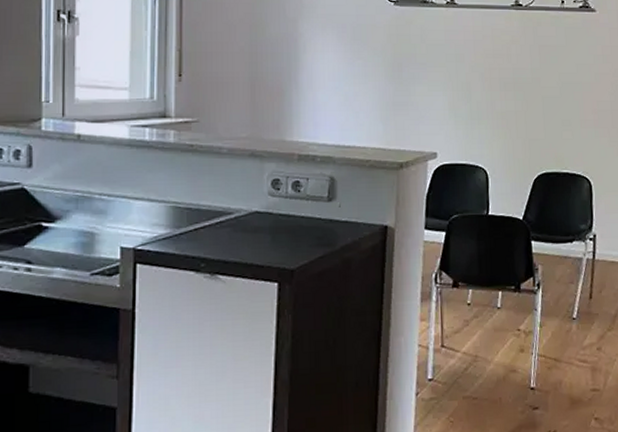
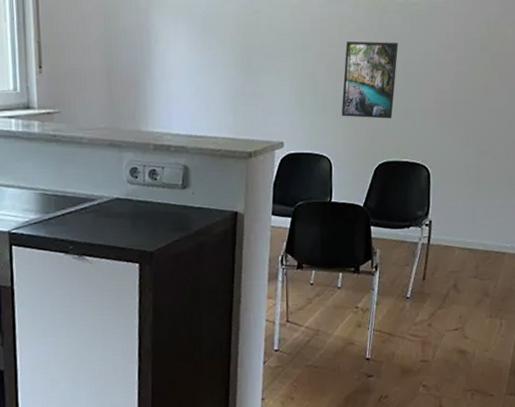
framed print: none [497,53,554,129] -> present [341,42,399,119]

